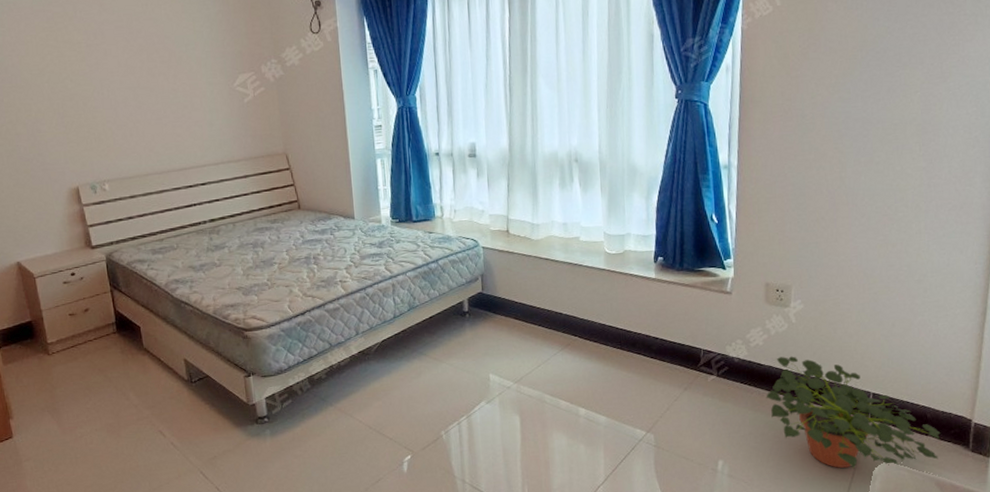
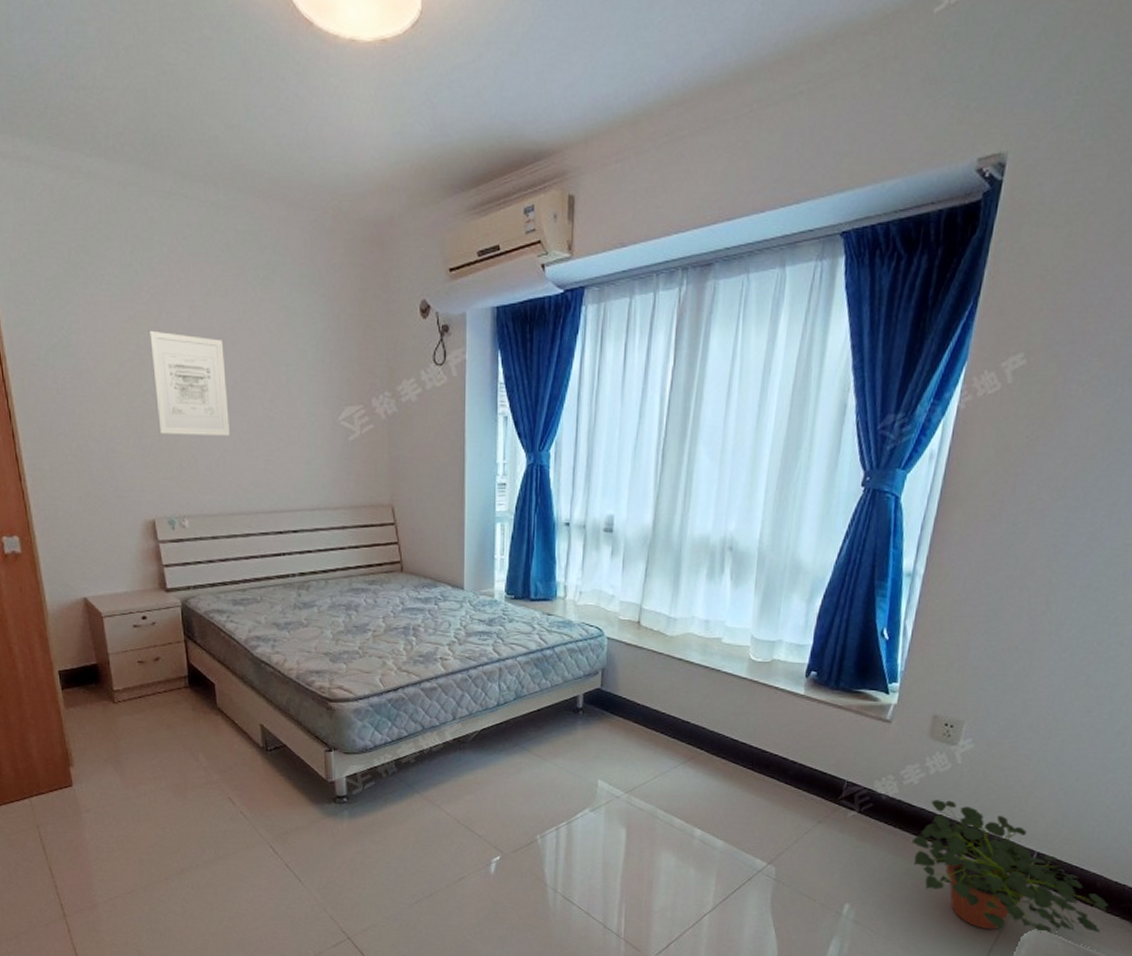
wall art: none [66,27,141,113] -> present [150,330,230,436]

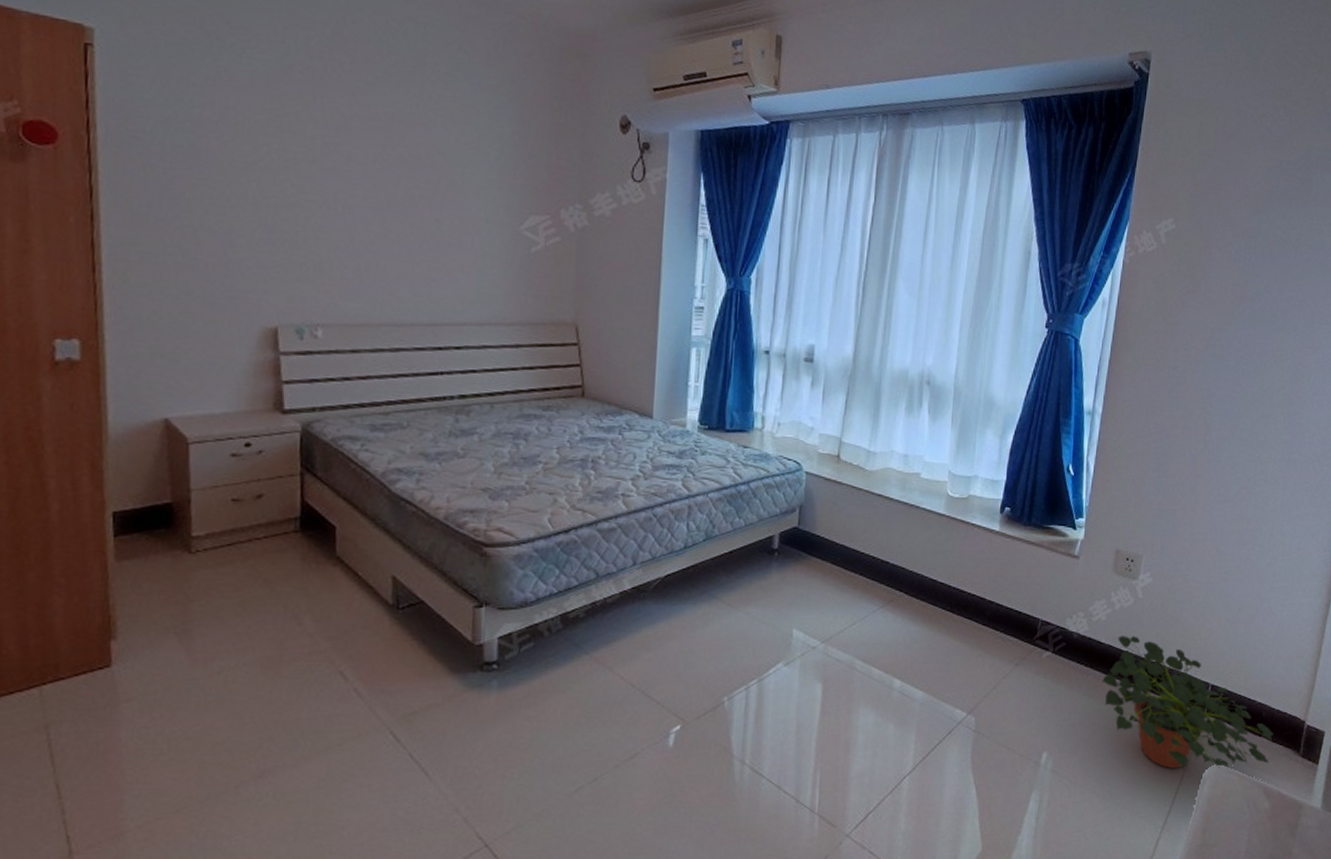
wall art: present [150,330,230,436] -> none [295,114,390,237]

